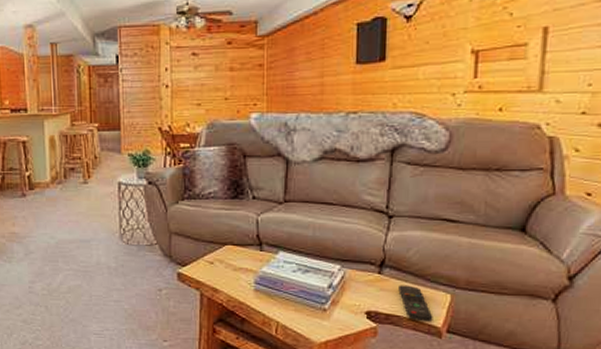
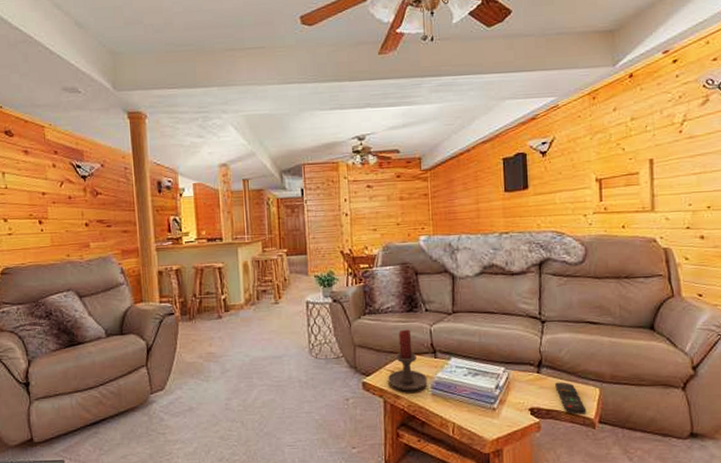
candle holder: none [206,218,251,285] -> present [388,329,428,391]

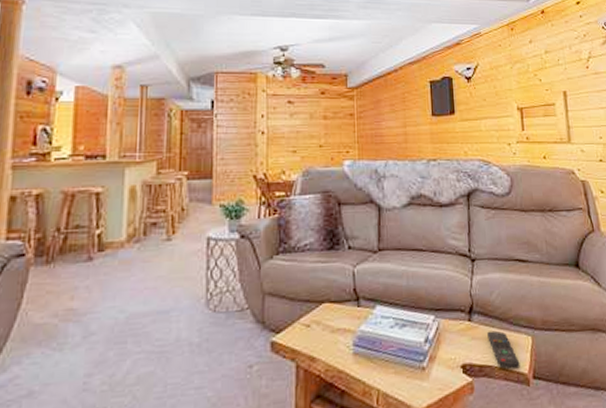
candle holder: present [388,329,428,391] -> none [302,271,349,351]

